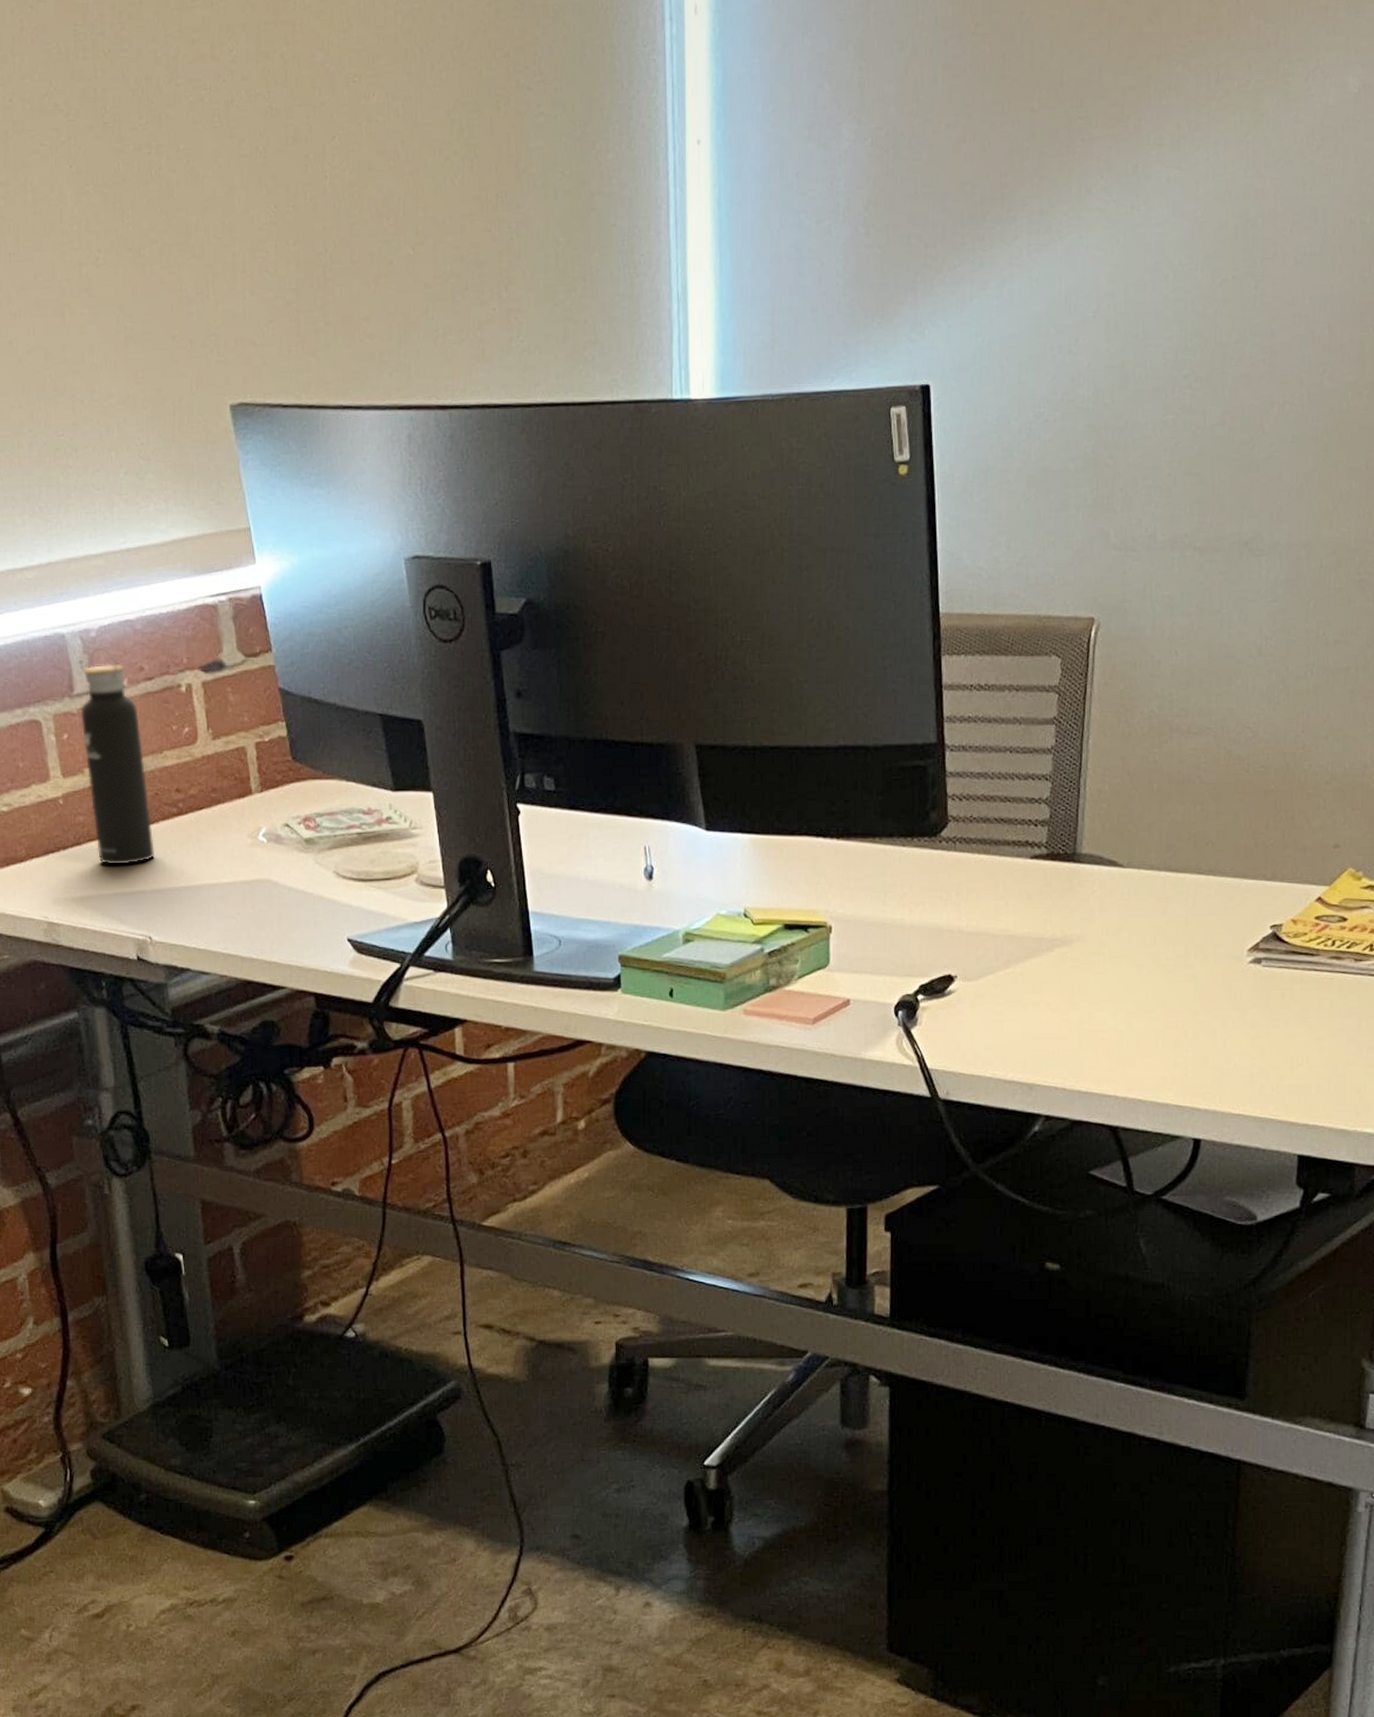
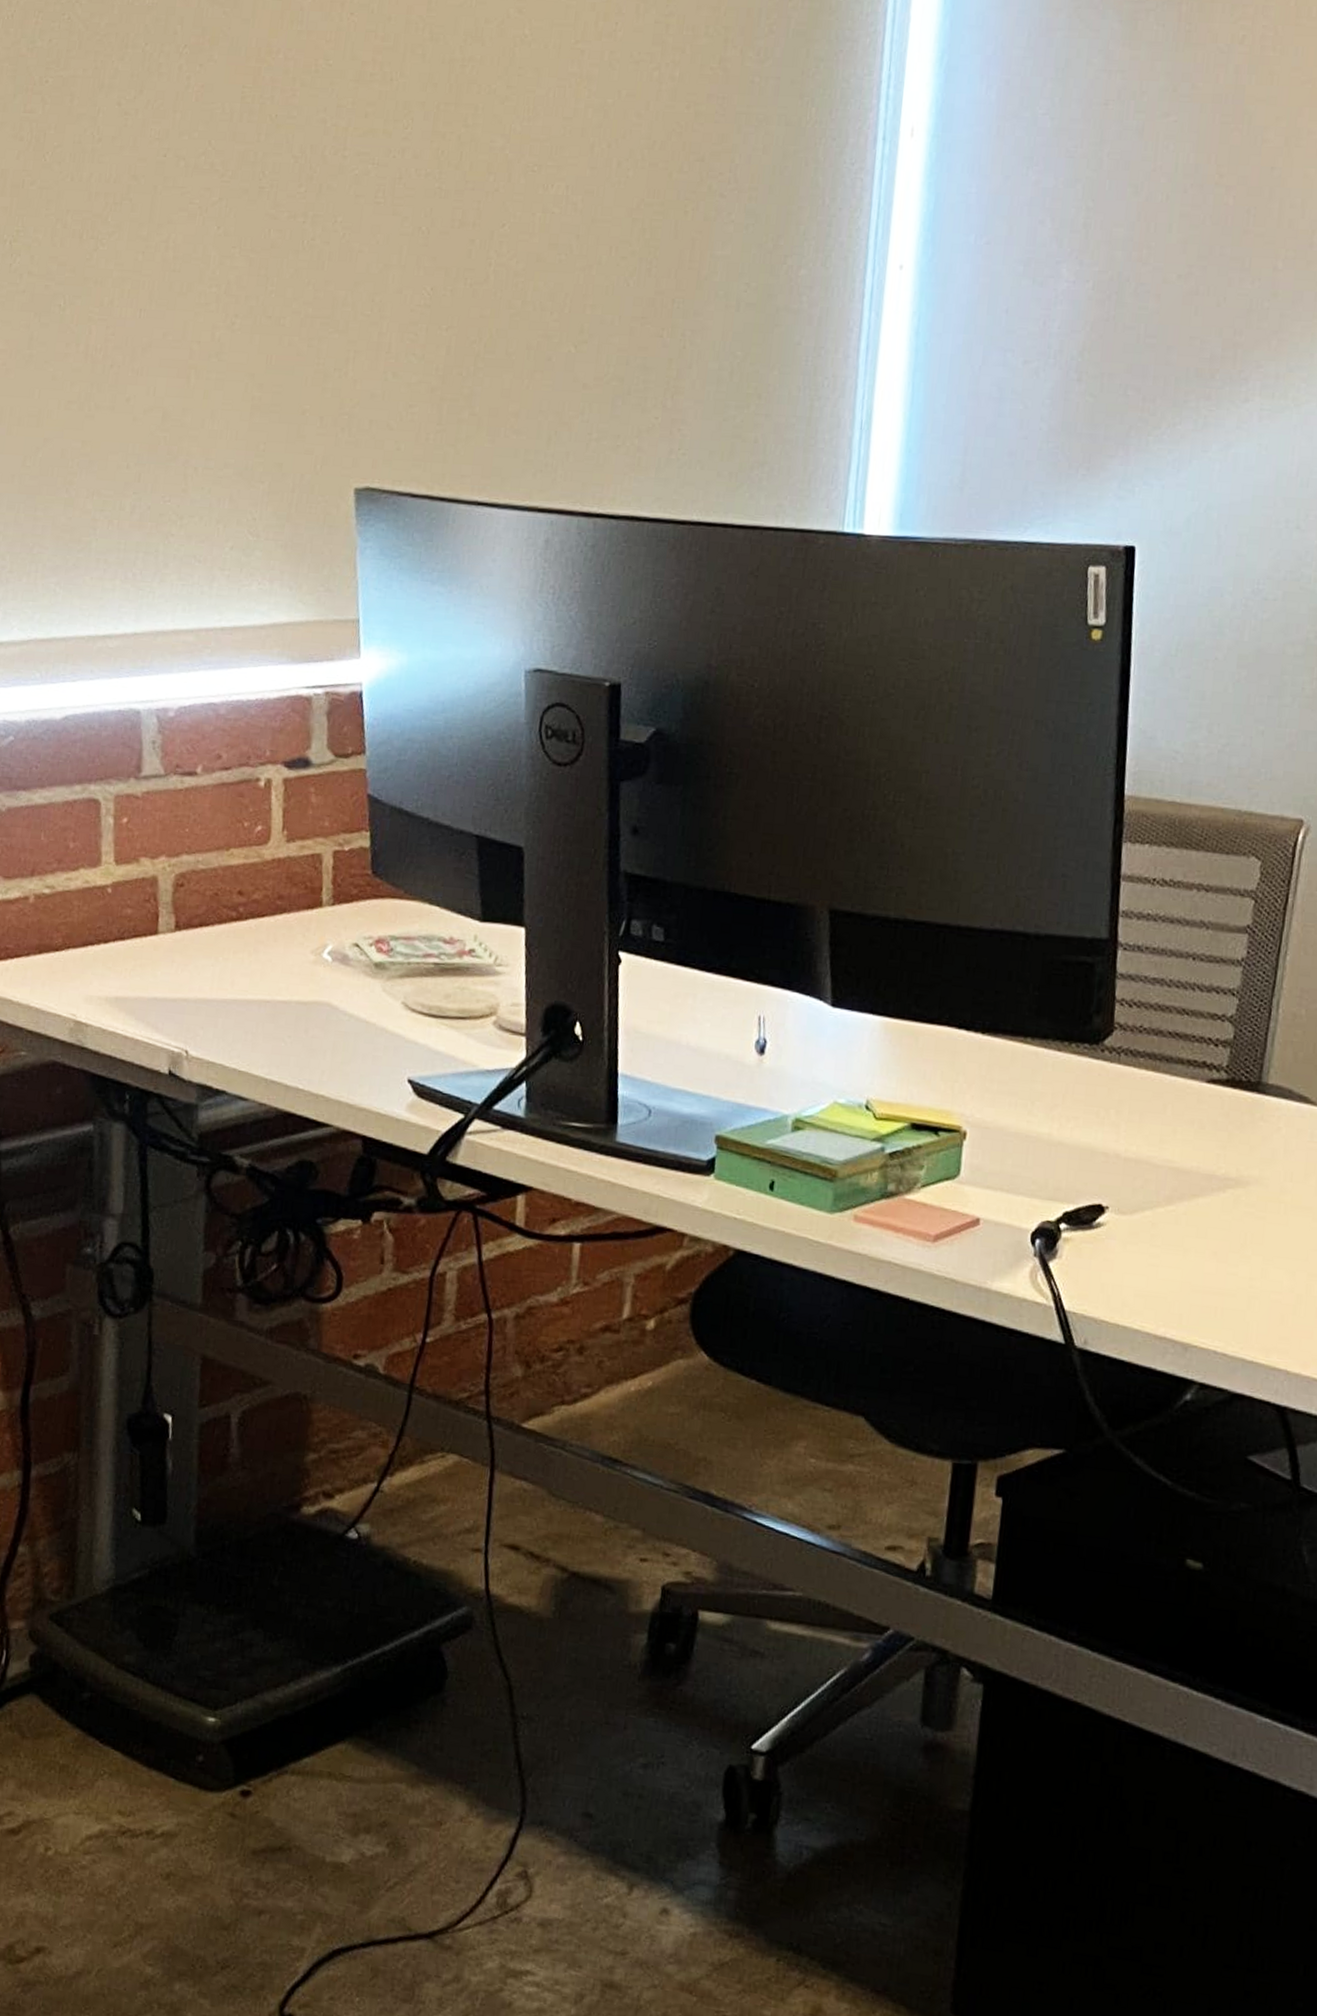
water bottle: present [81,647,154,865] -> none [141,728,209,968]

